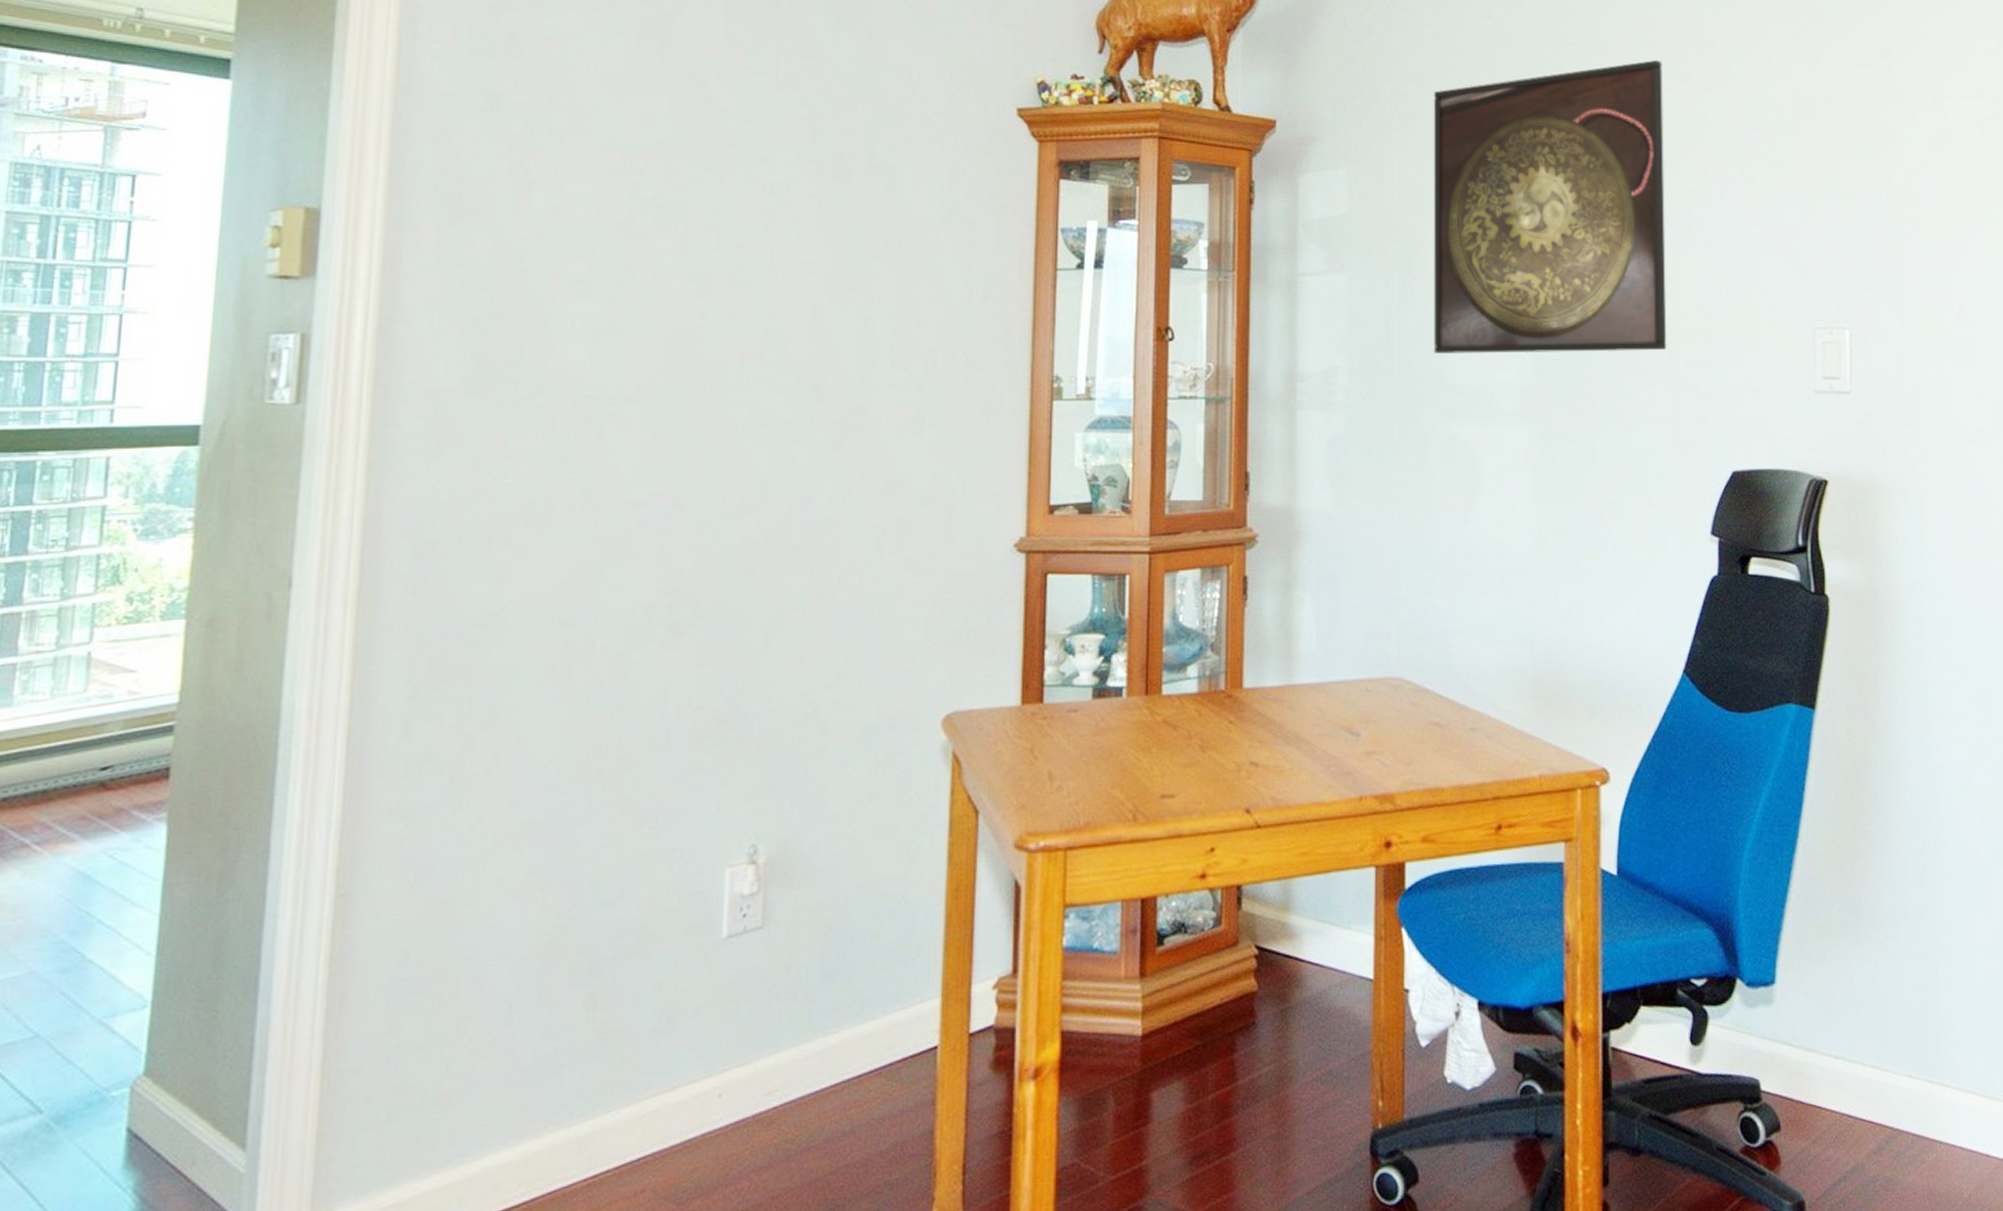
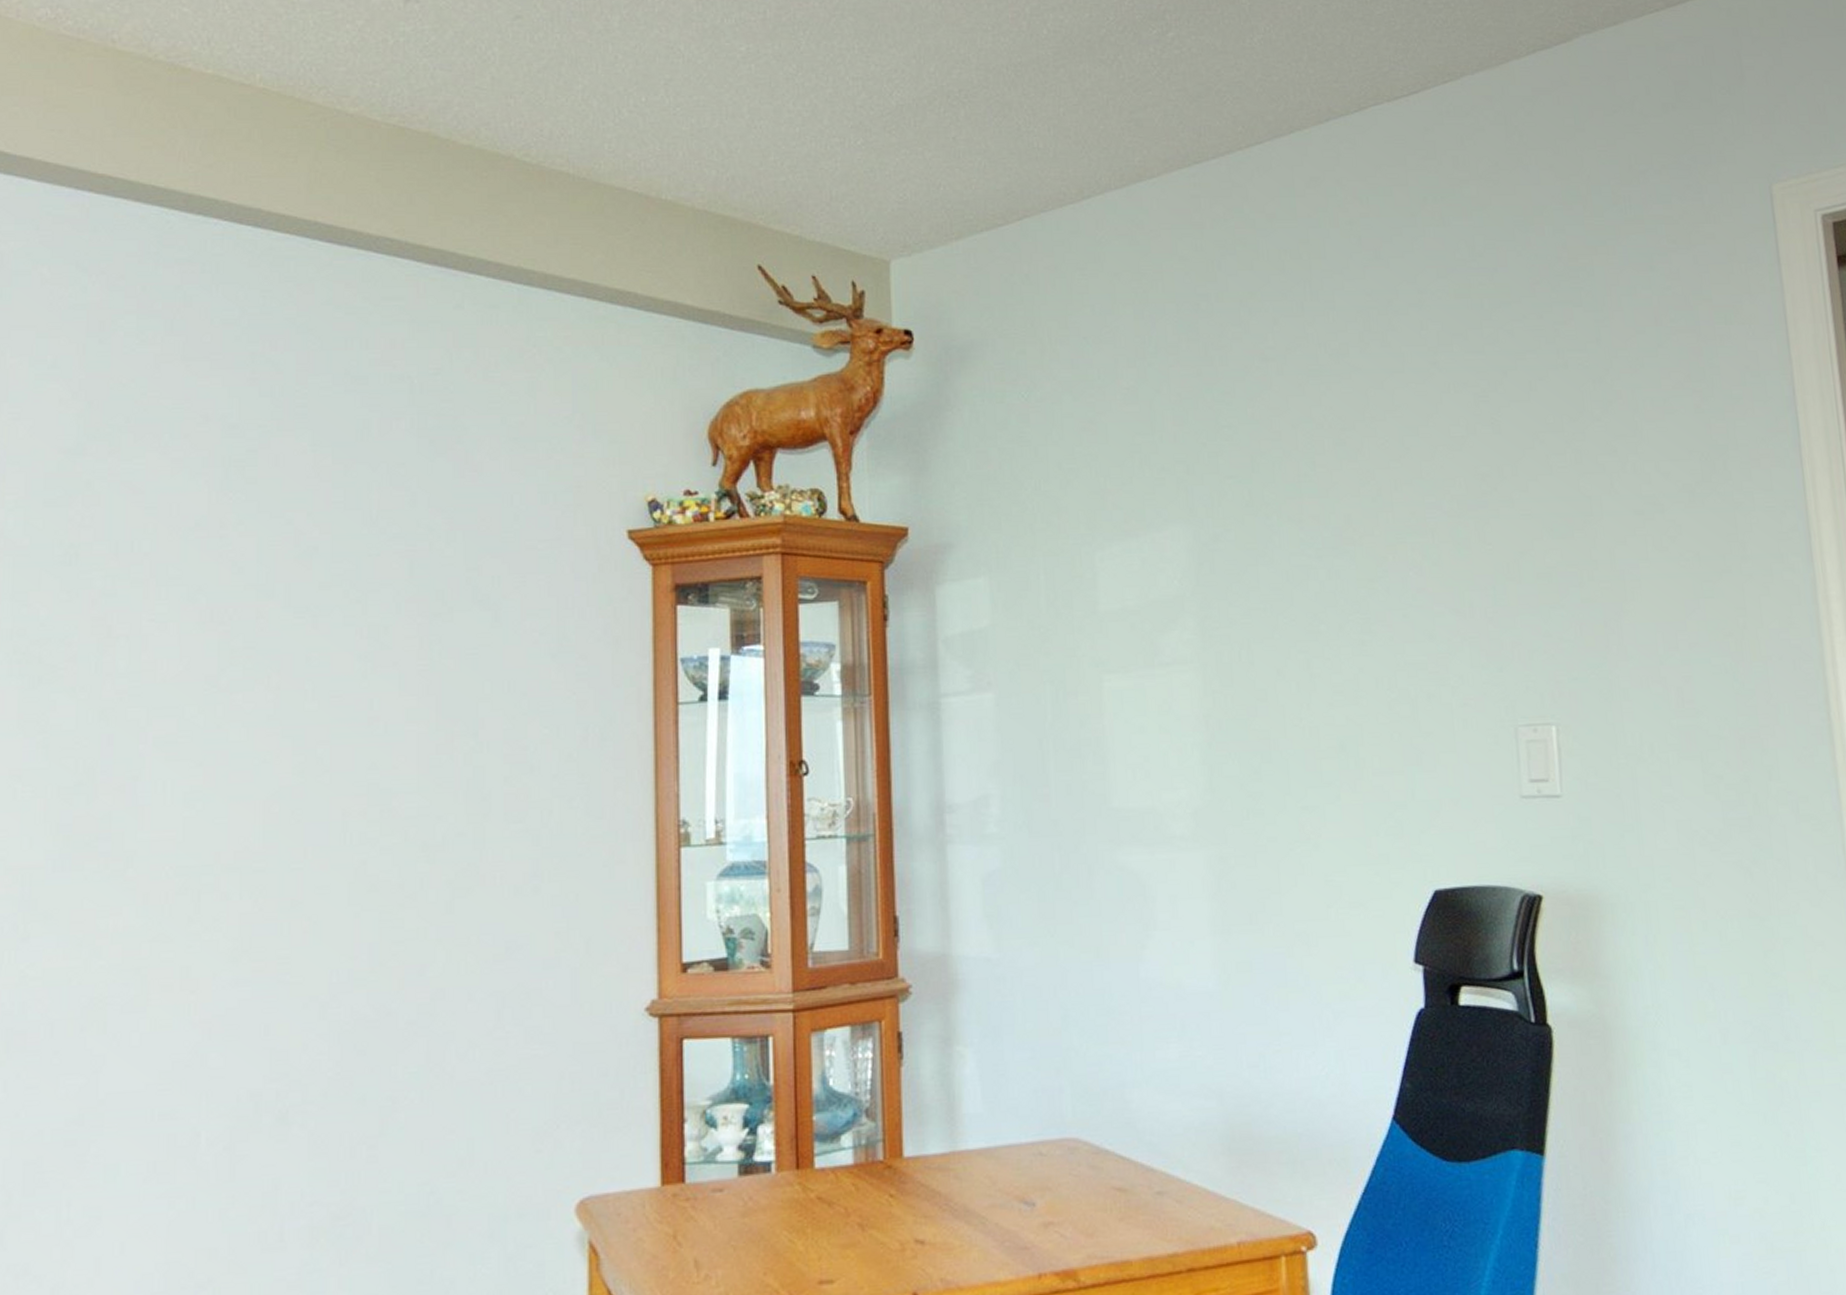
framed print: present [1433,59,1667,355] -> none [1078,438,1353,776]

